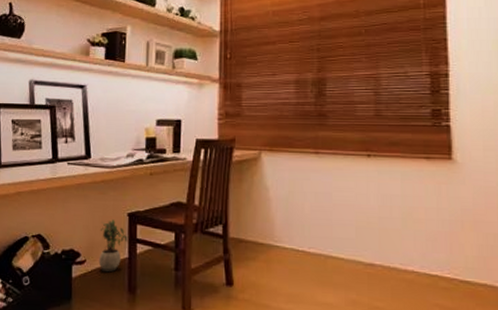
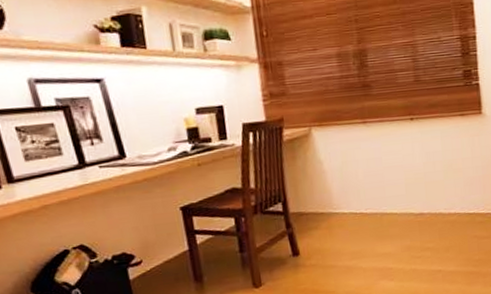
potted plant: present [98,220,129,273] -> none [153,216,186,268]

